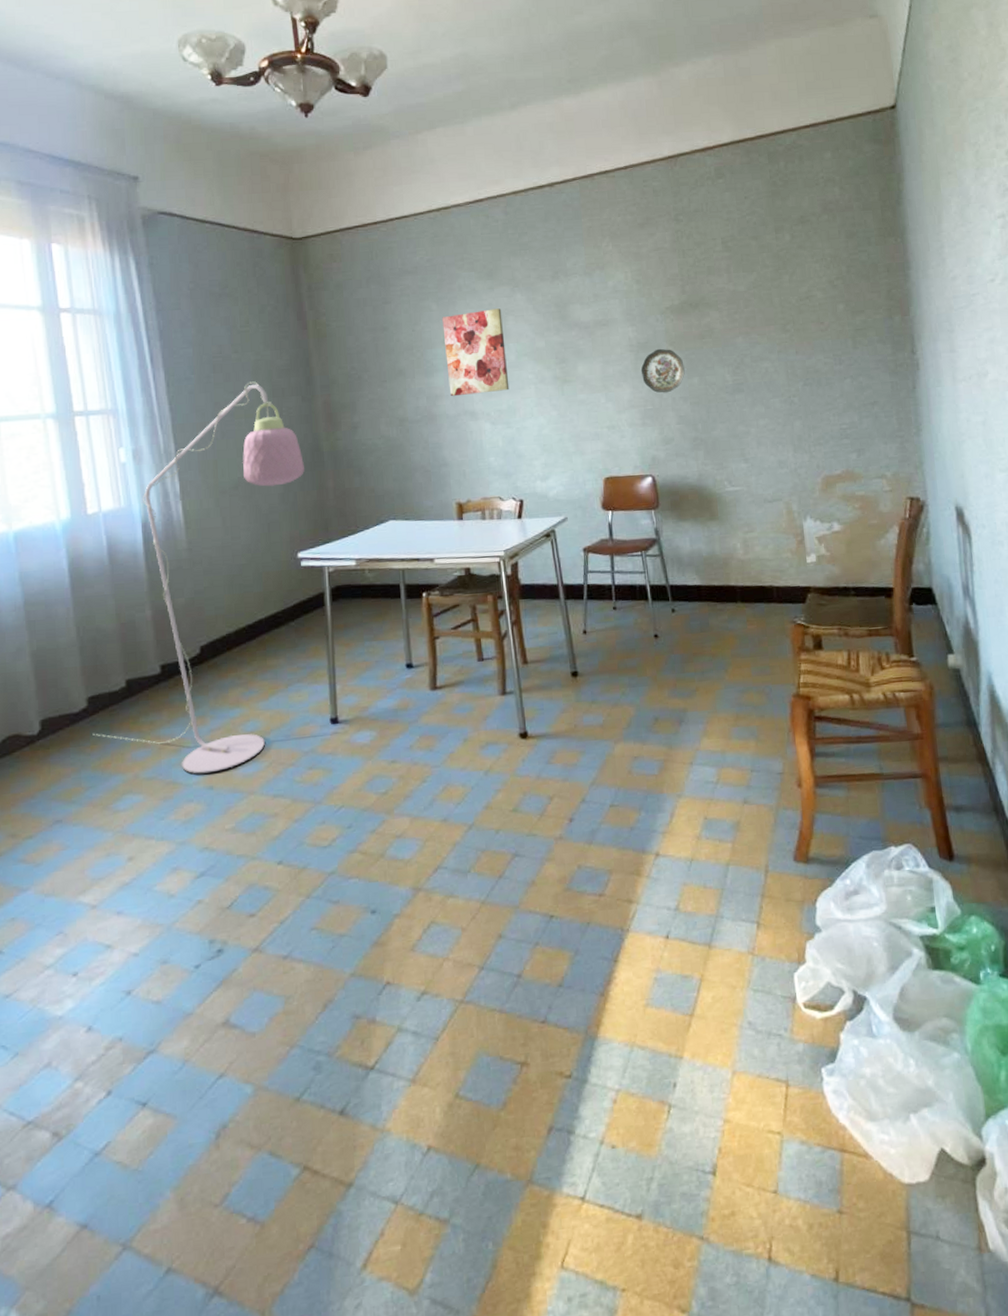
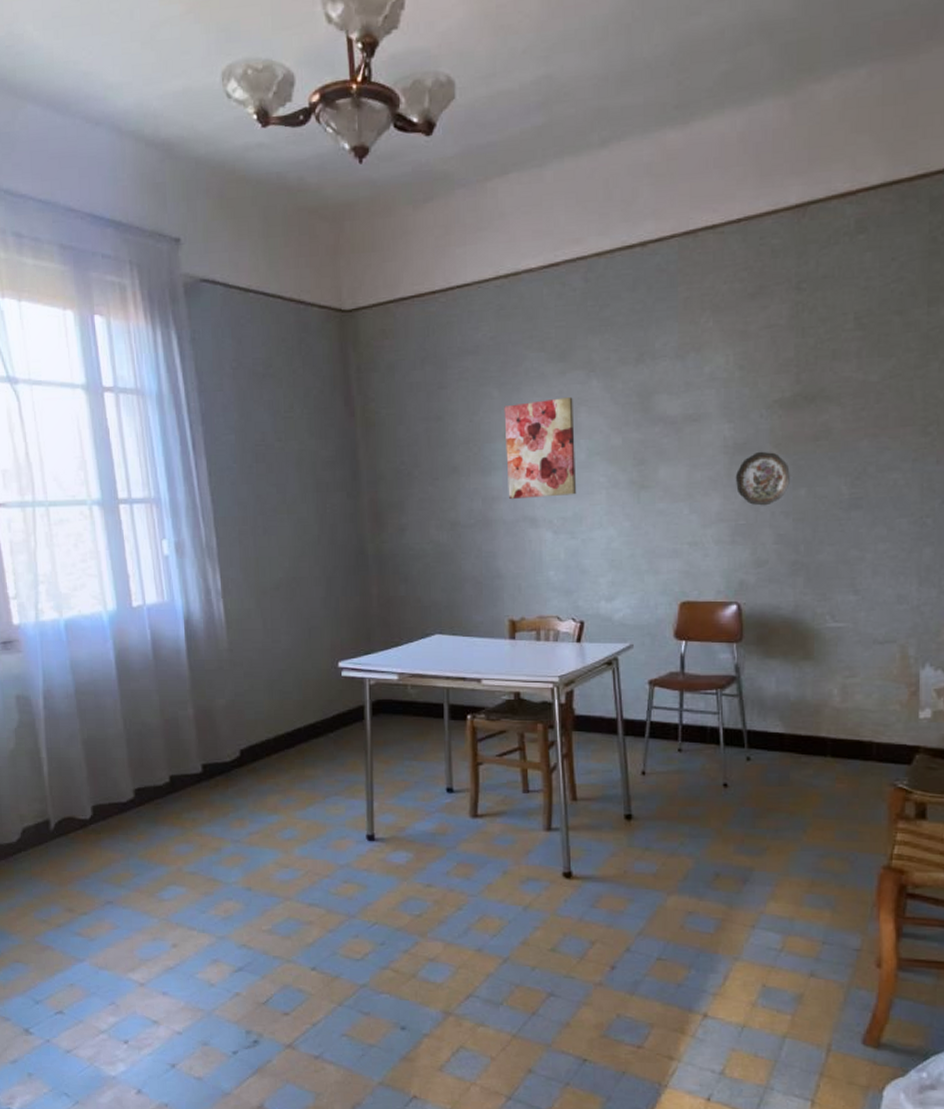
floor lamp: present [92,381,304,774] -> none [139,474,348,875]

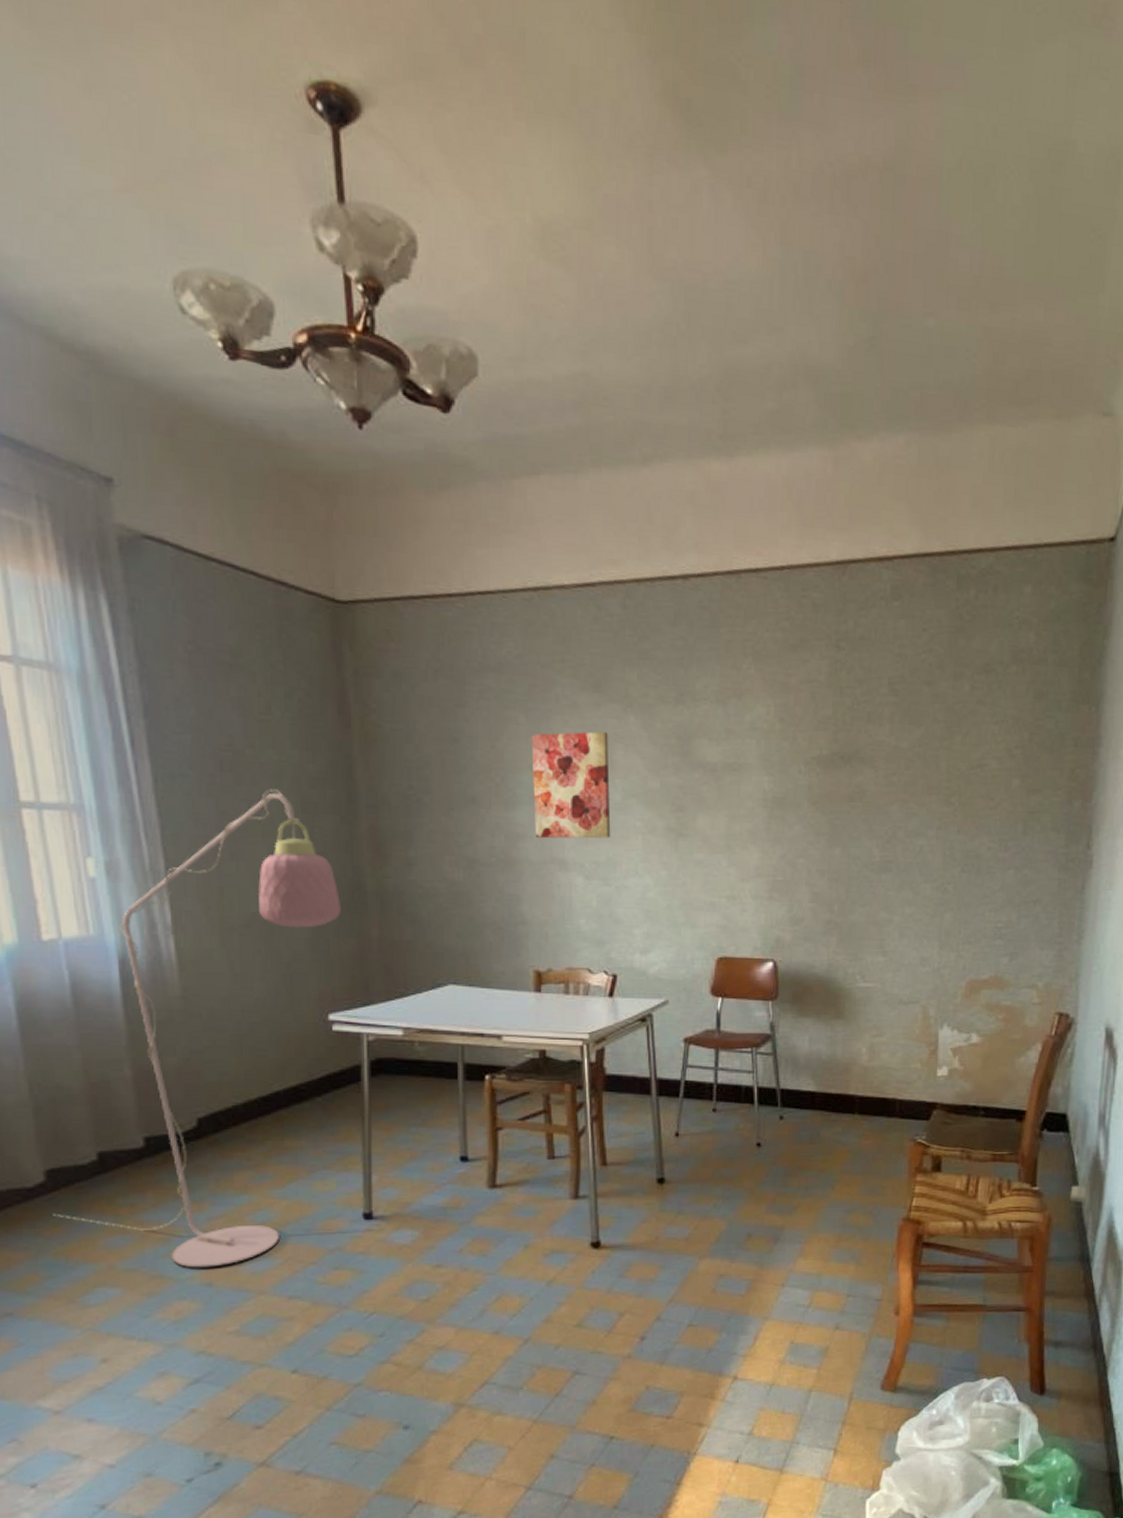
floor lamp: none [139,474,348,875] -> present [52,789,341,1268]
decorative plate: present [735,451,790,506] -> none [773,807,826,863]

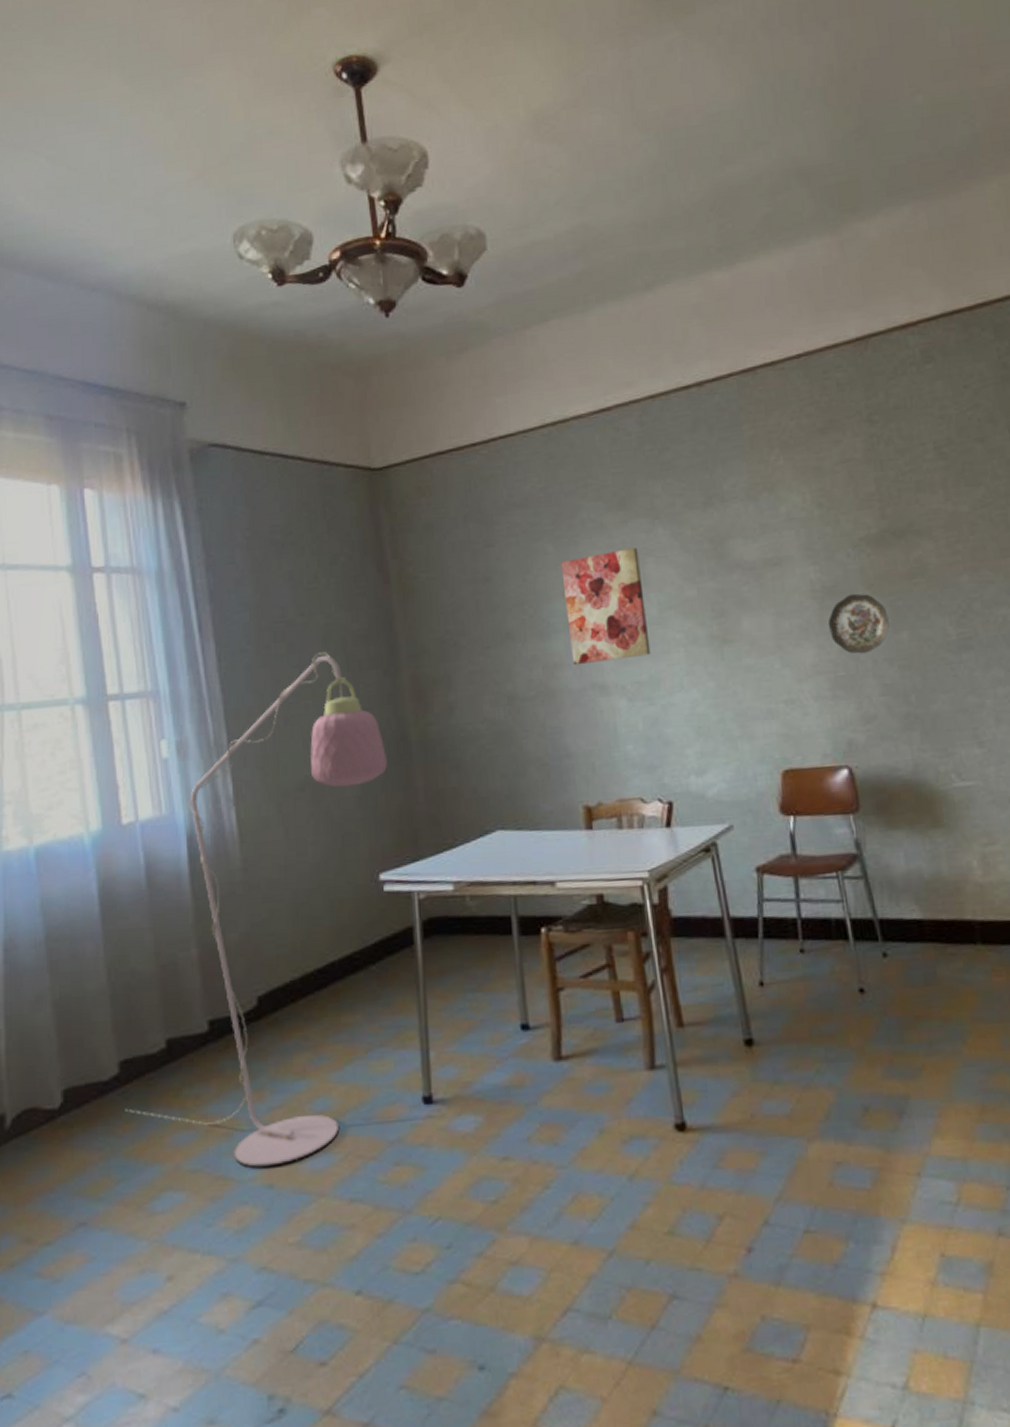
decorative plate: none [773,807,826,863] -> present [827,593,890,654]

